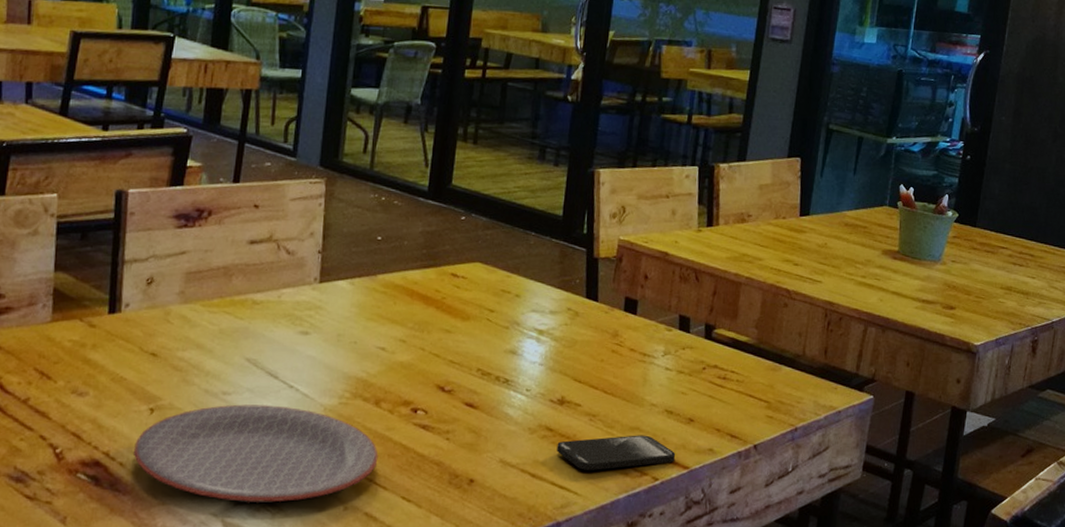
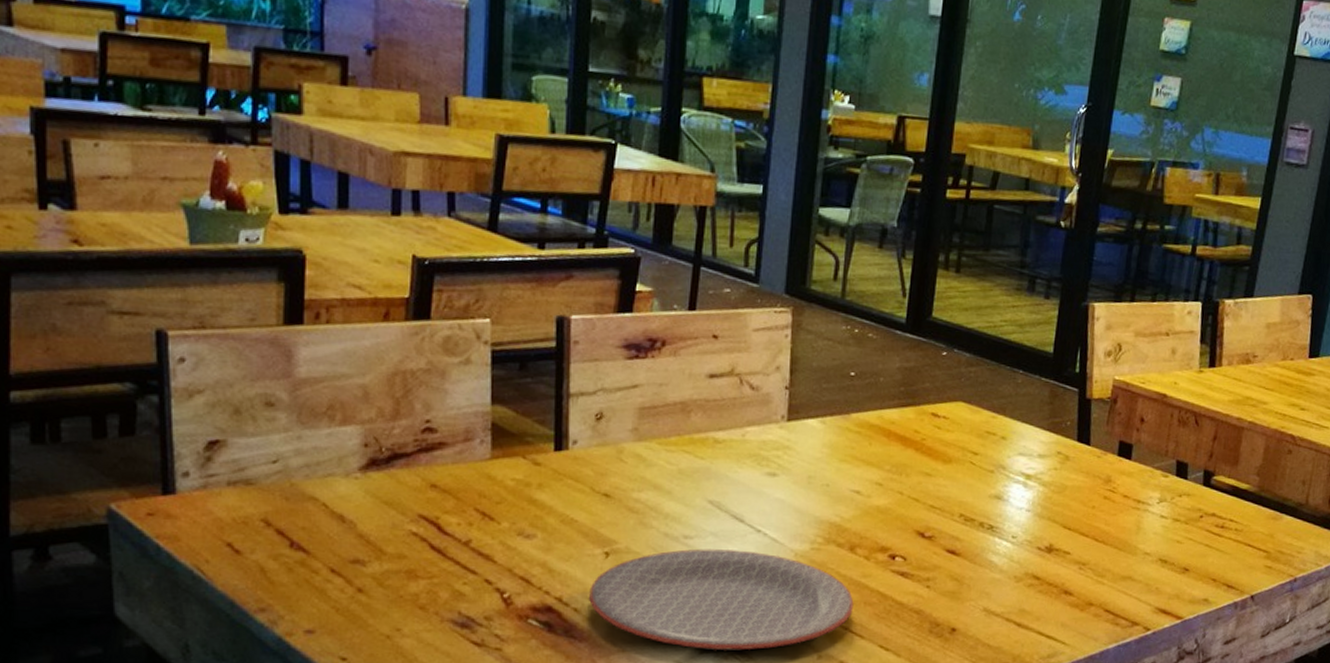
smartphone: present [556,435,676,470] -> none [1044,584,1169,620]

